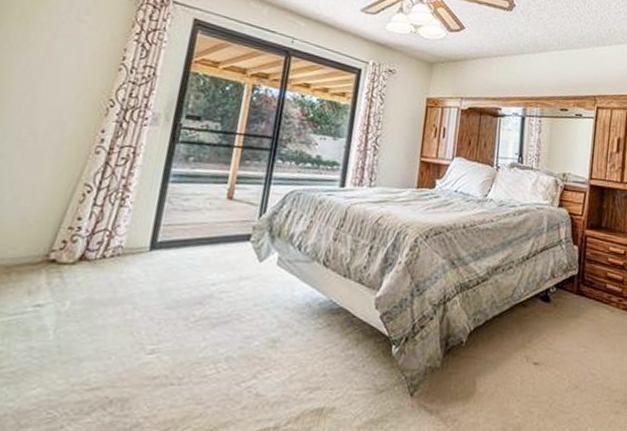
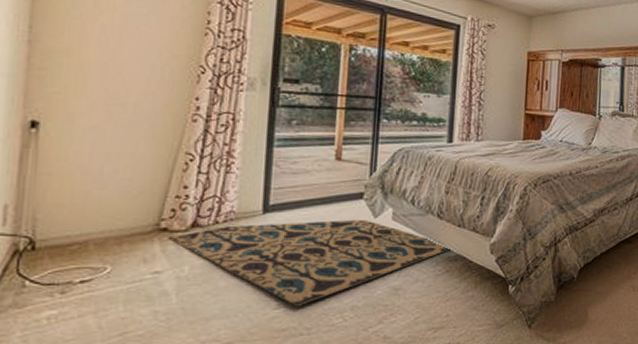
rug: none [54,261,334,353] -> present [168,219,450,307]

